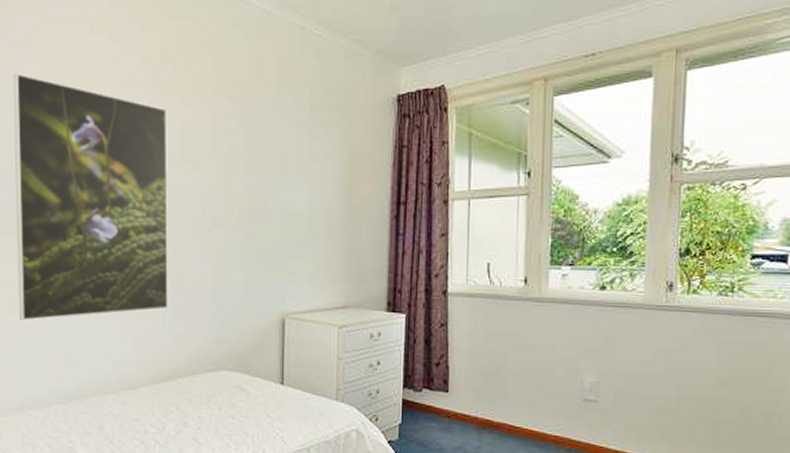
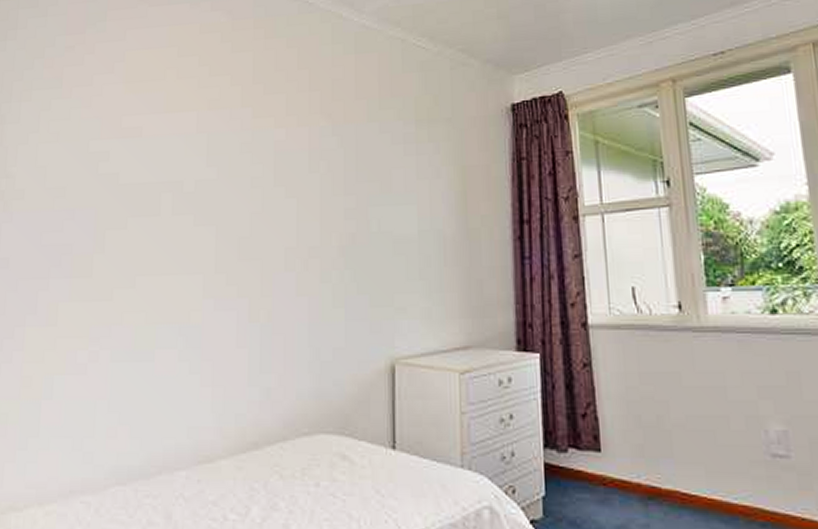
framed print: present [13,73,169,321] -> none [78,100,259,380]

